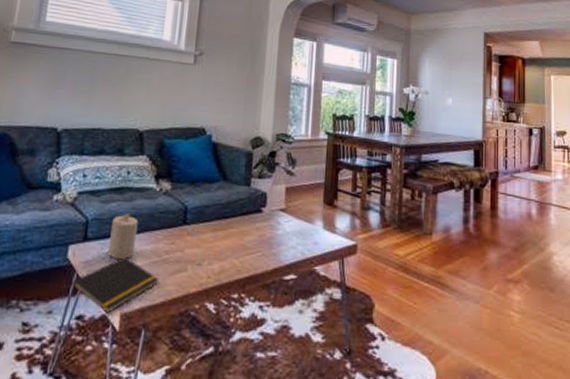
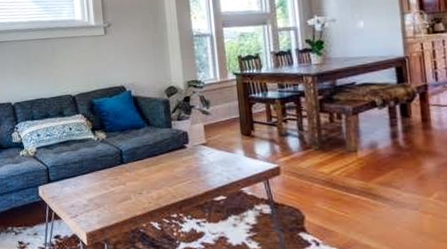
notepad: present [69,257,159,313] -> none [46,192,110,233]
candle: present [108,214,139,260] -> none [66,160,88,194]

